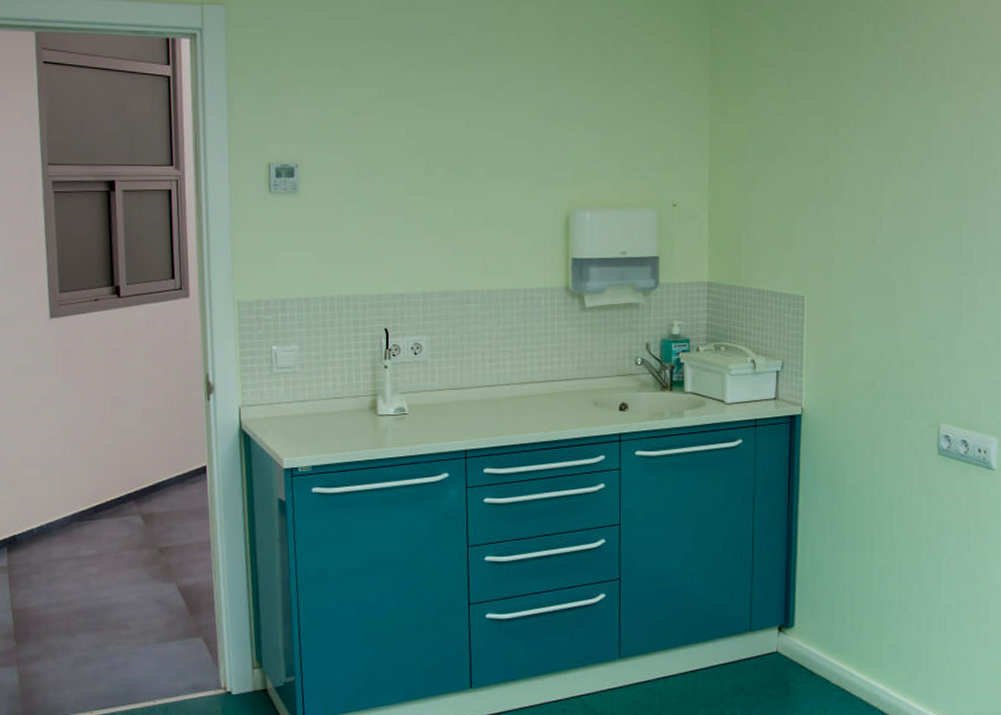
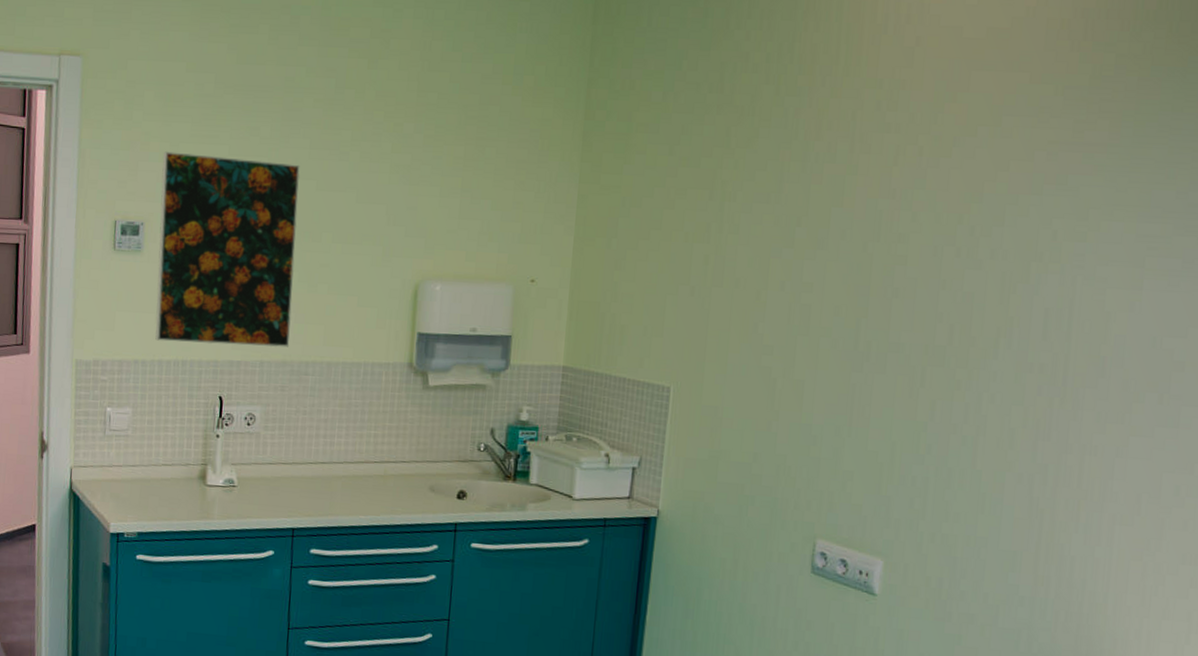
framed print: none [313,95,451,279] -> present [155,151,300,347]

